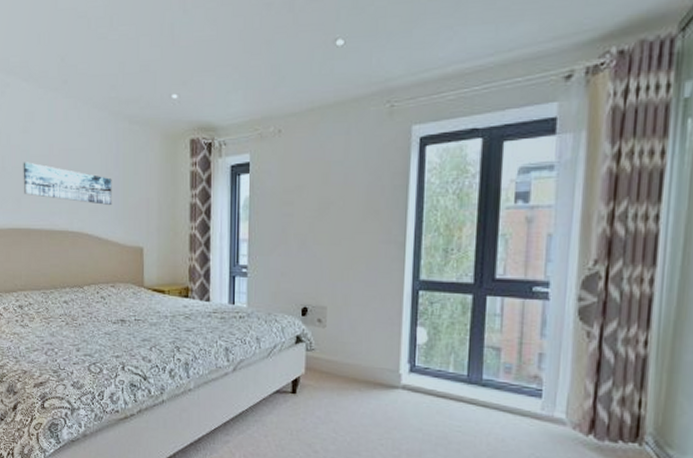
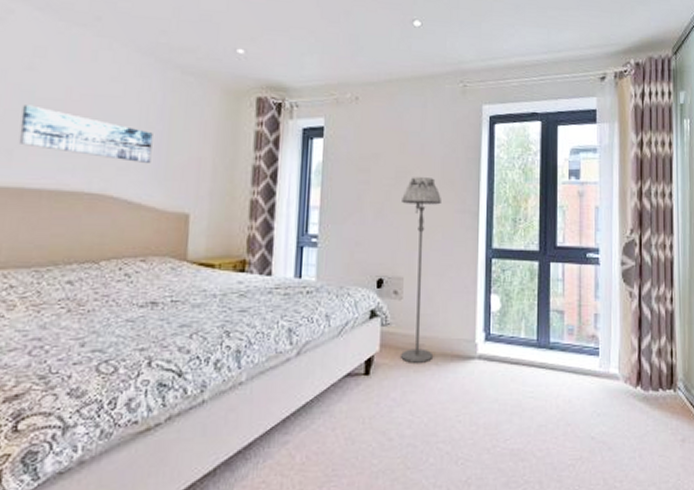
floor lamp: none [325,206,365,388] -> present [401,176,441,363]

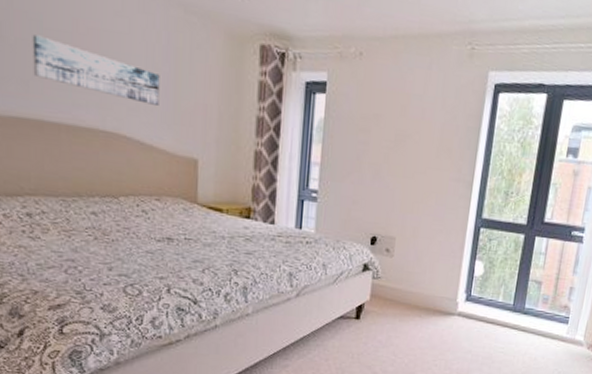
floor lamp: present [401,176,441,363] -> none [388,141,438,314]

